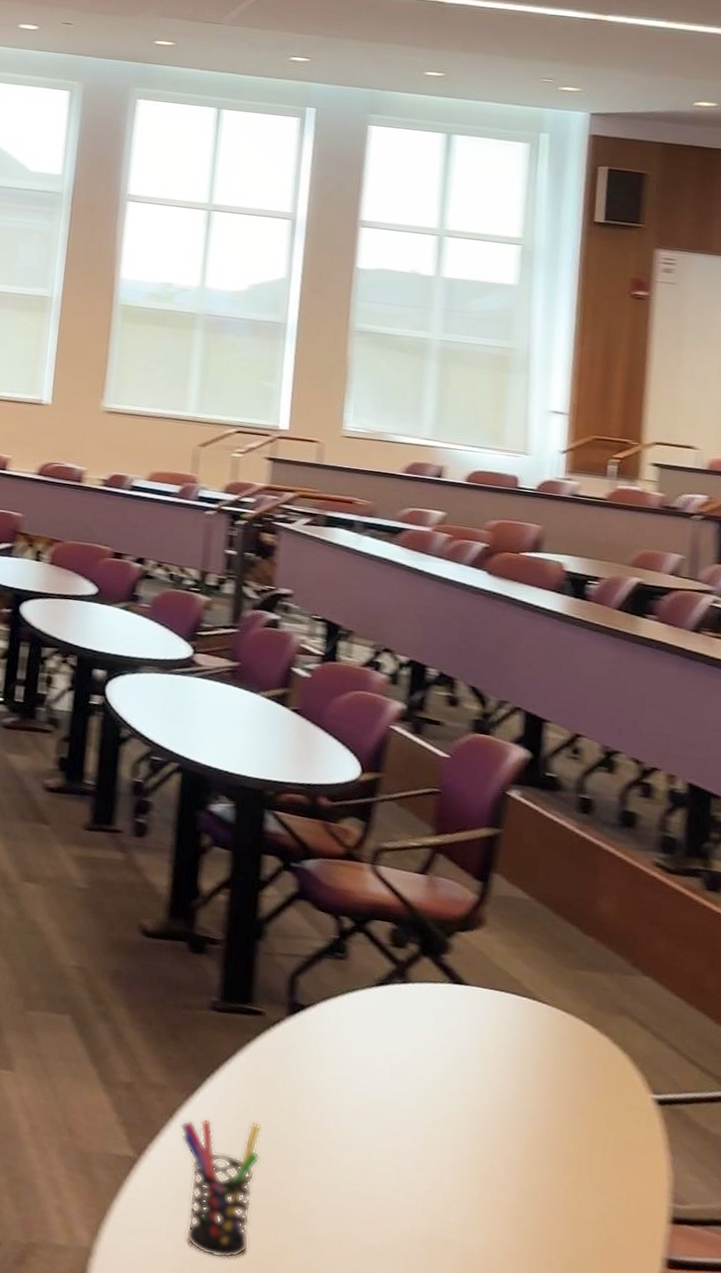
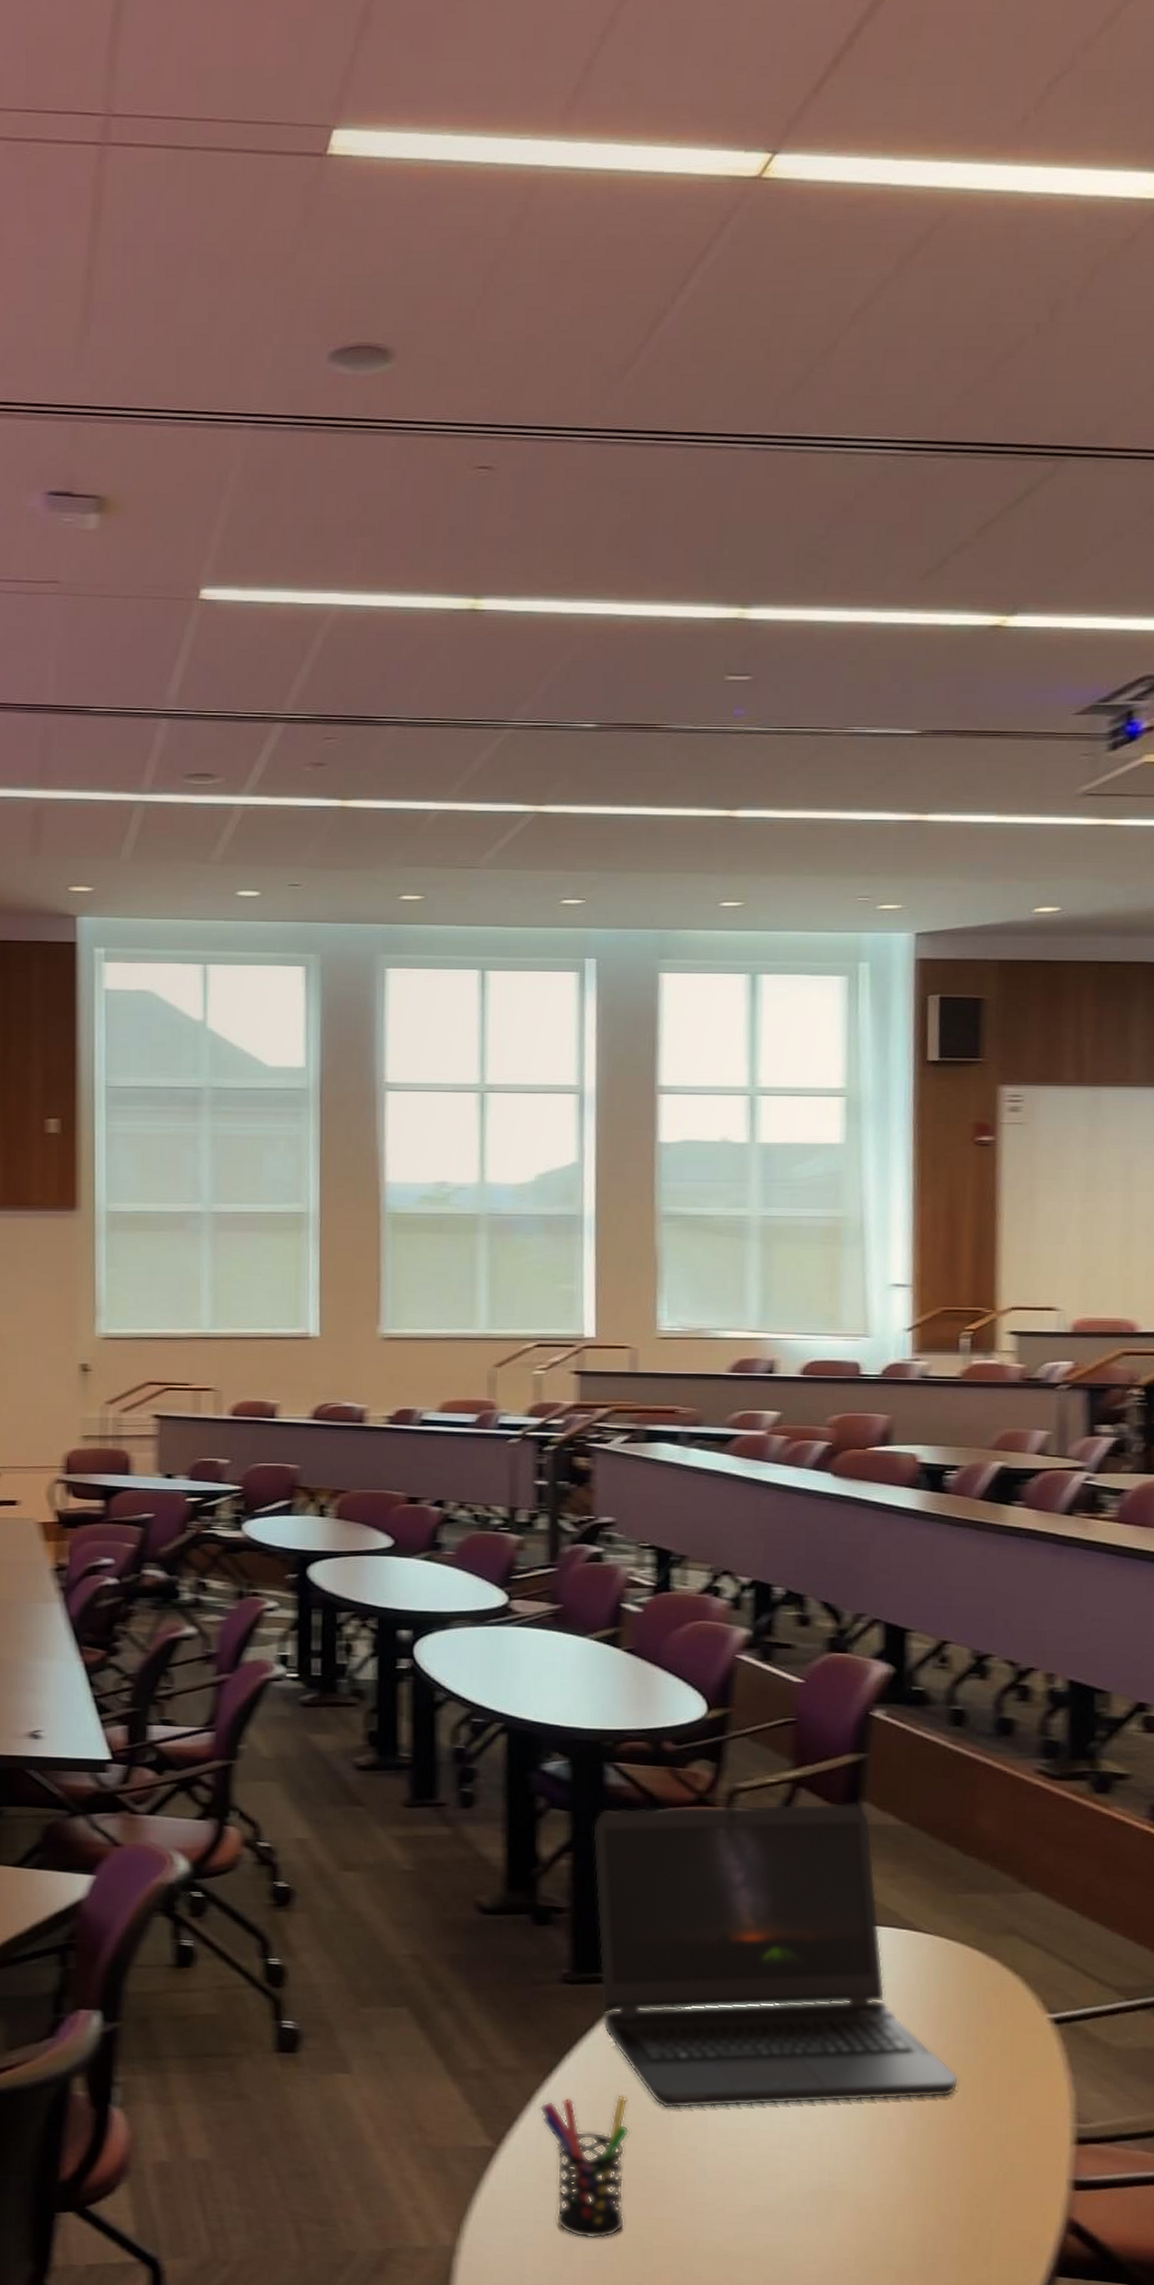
laptop computer: none [243,853,567,1163] -> present [592,1802,960,2109]

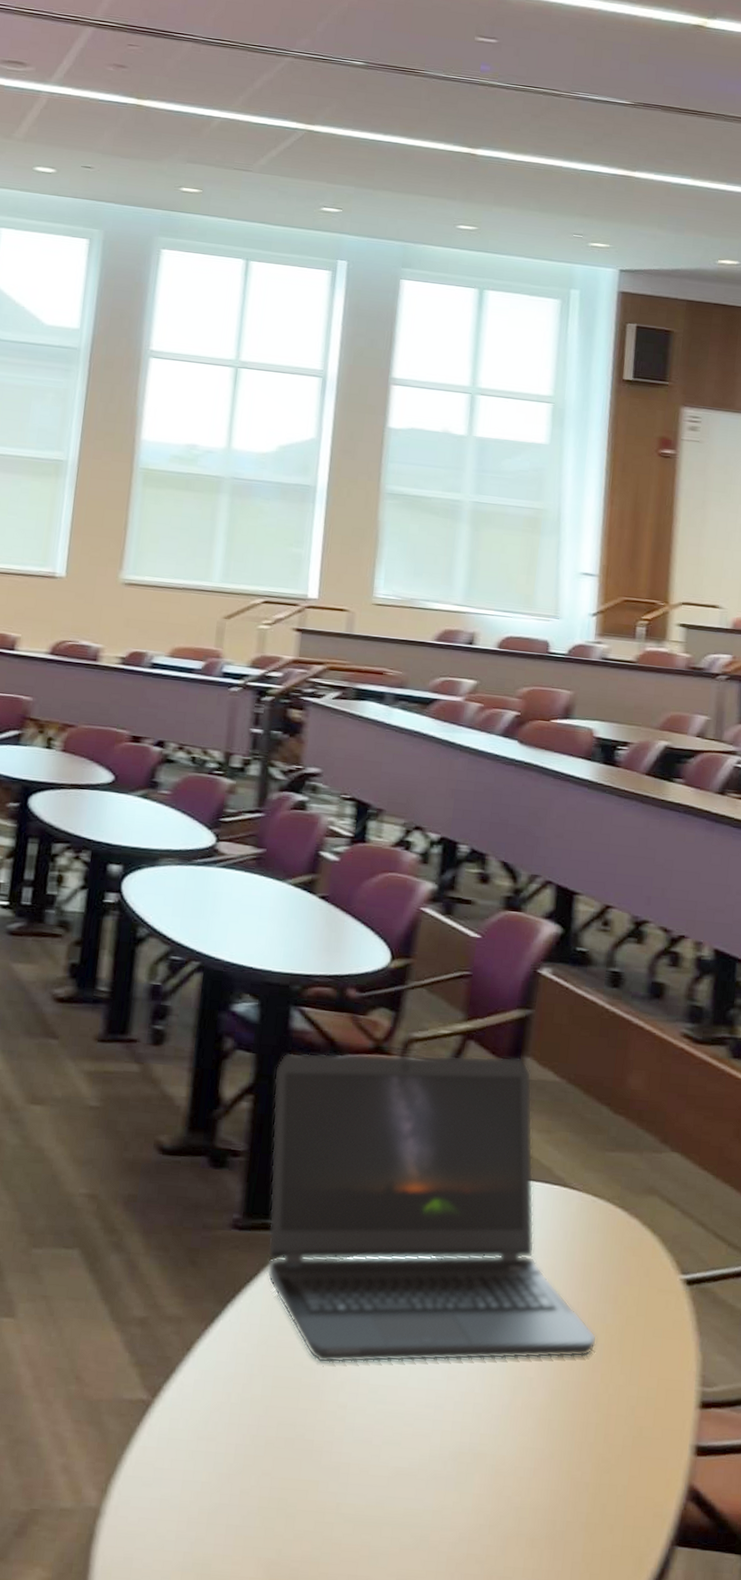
pen holder: present [539,2094,630,2239] -> none [197,1347,286,1501]

